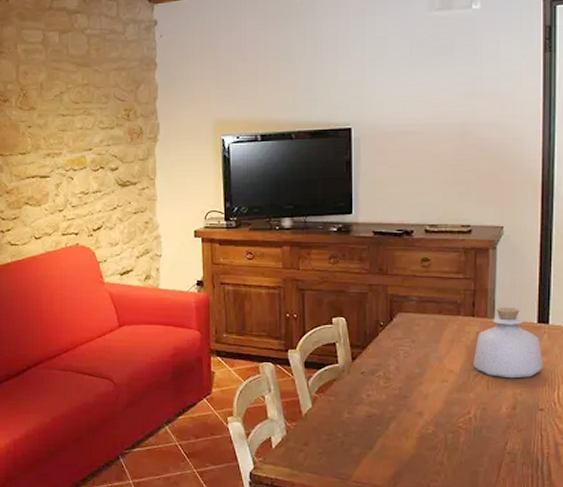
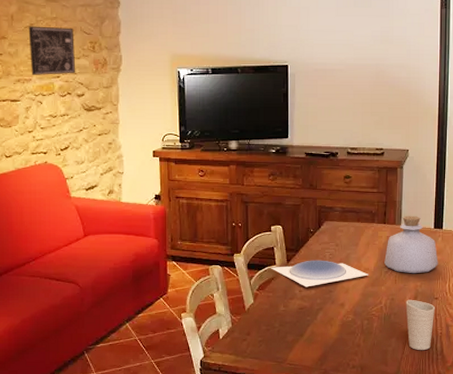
wall art: none [58,94,109,148] -> present [28,26,76,75]
plate: none [333,359,454,391] -> present [271,260,369,287]
cup: none [501,409,541,474] -> present [406,299,436,351]

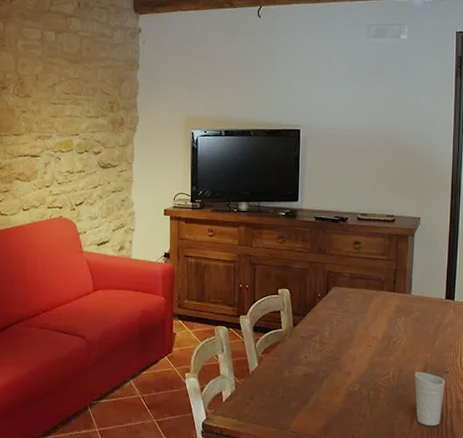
wall art: present [28,26,76,75] -> none [51,85,94,133]
plate: present [271,260,369,287] -> none [277,325,377,354]
bottle: present [384,216,438,274] -> none [393,285,450,345]

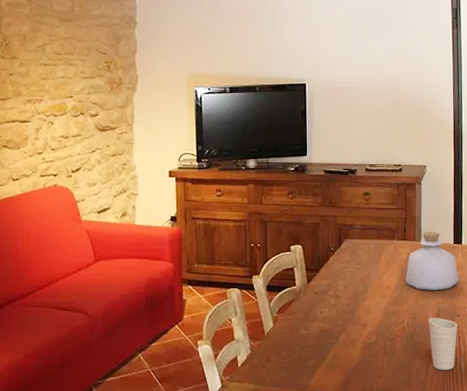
bottle: none [393,285,450,345] -> present [406,232,459,291]

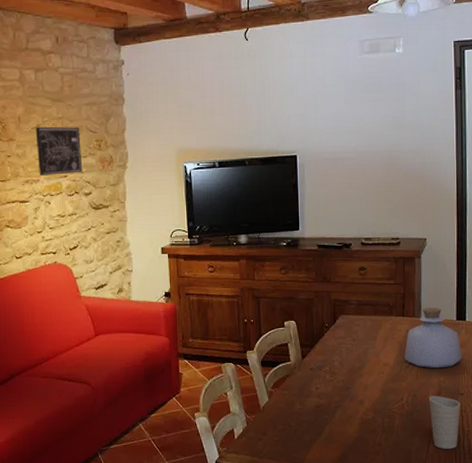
wall art: none [41,46,90,95] -> present [35,126,83,176]

